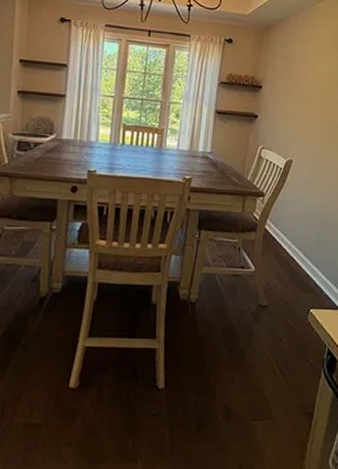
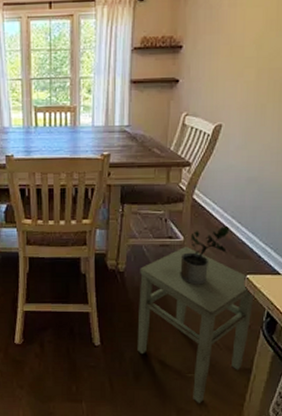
stool: none [202,277,317,458] -> present [137,246,255,404]
potted plant: none [249,258,297,320] -> present [180,226,230,286]

